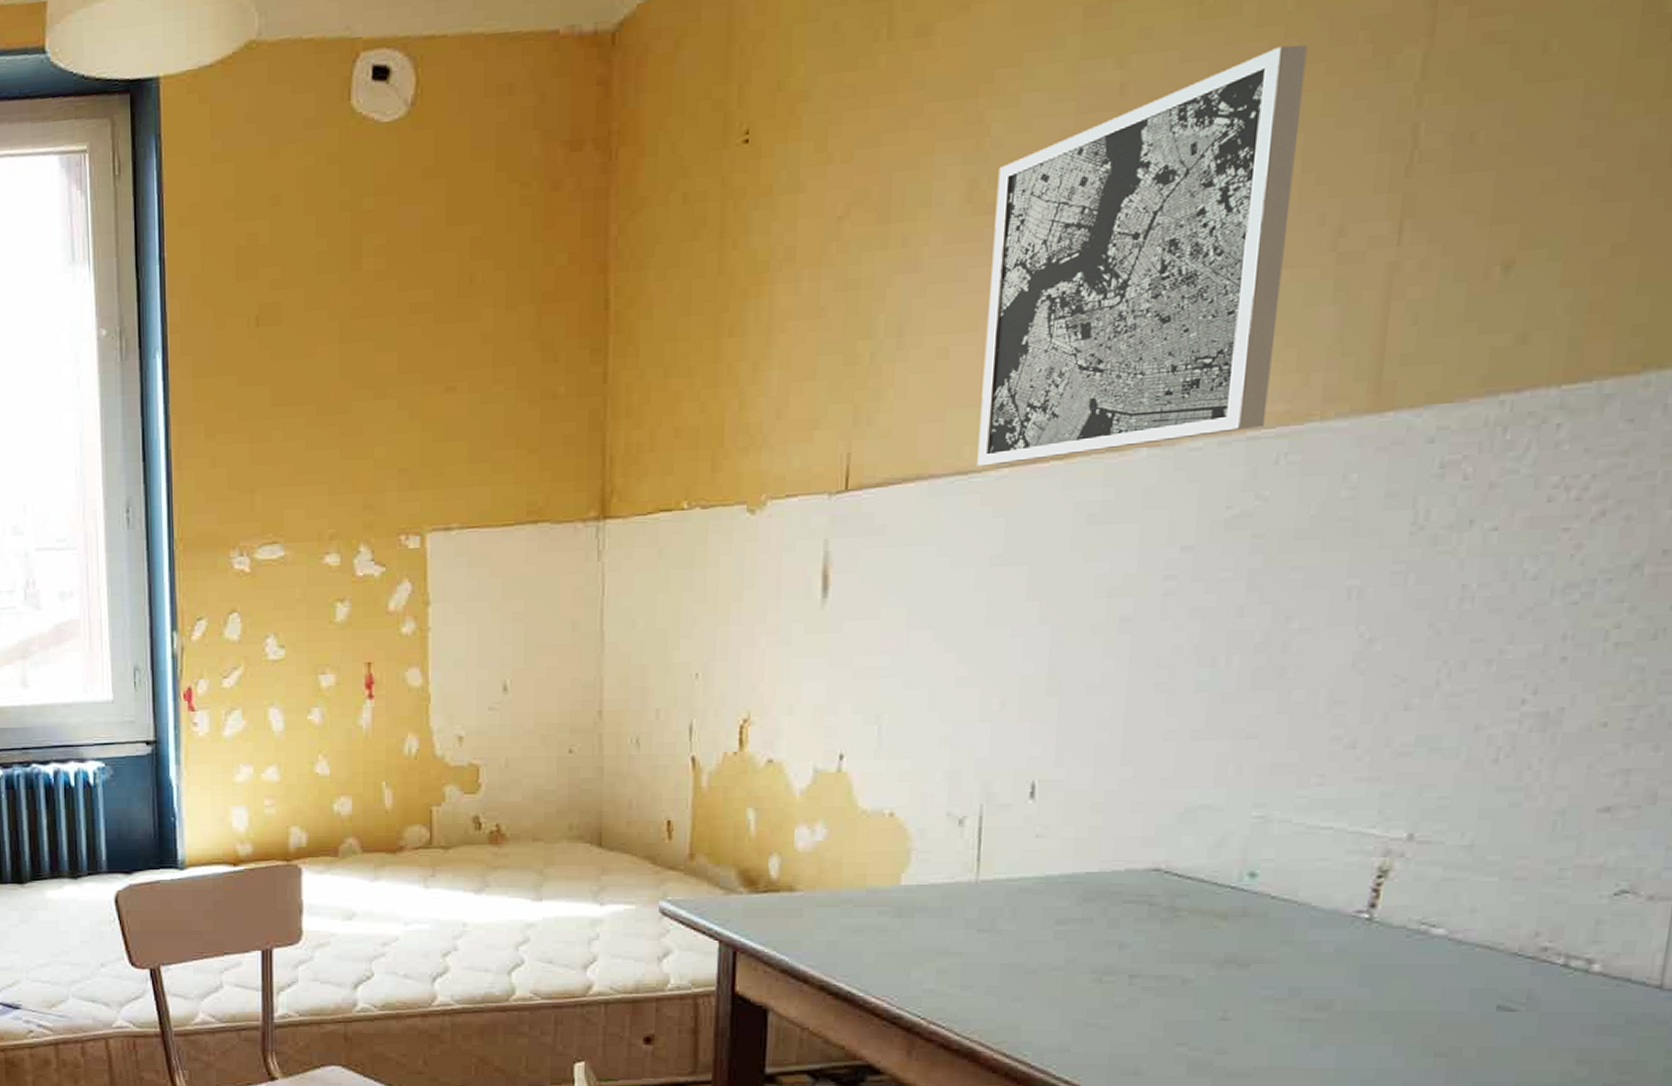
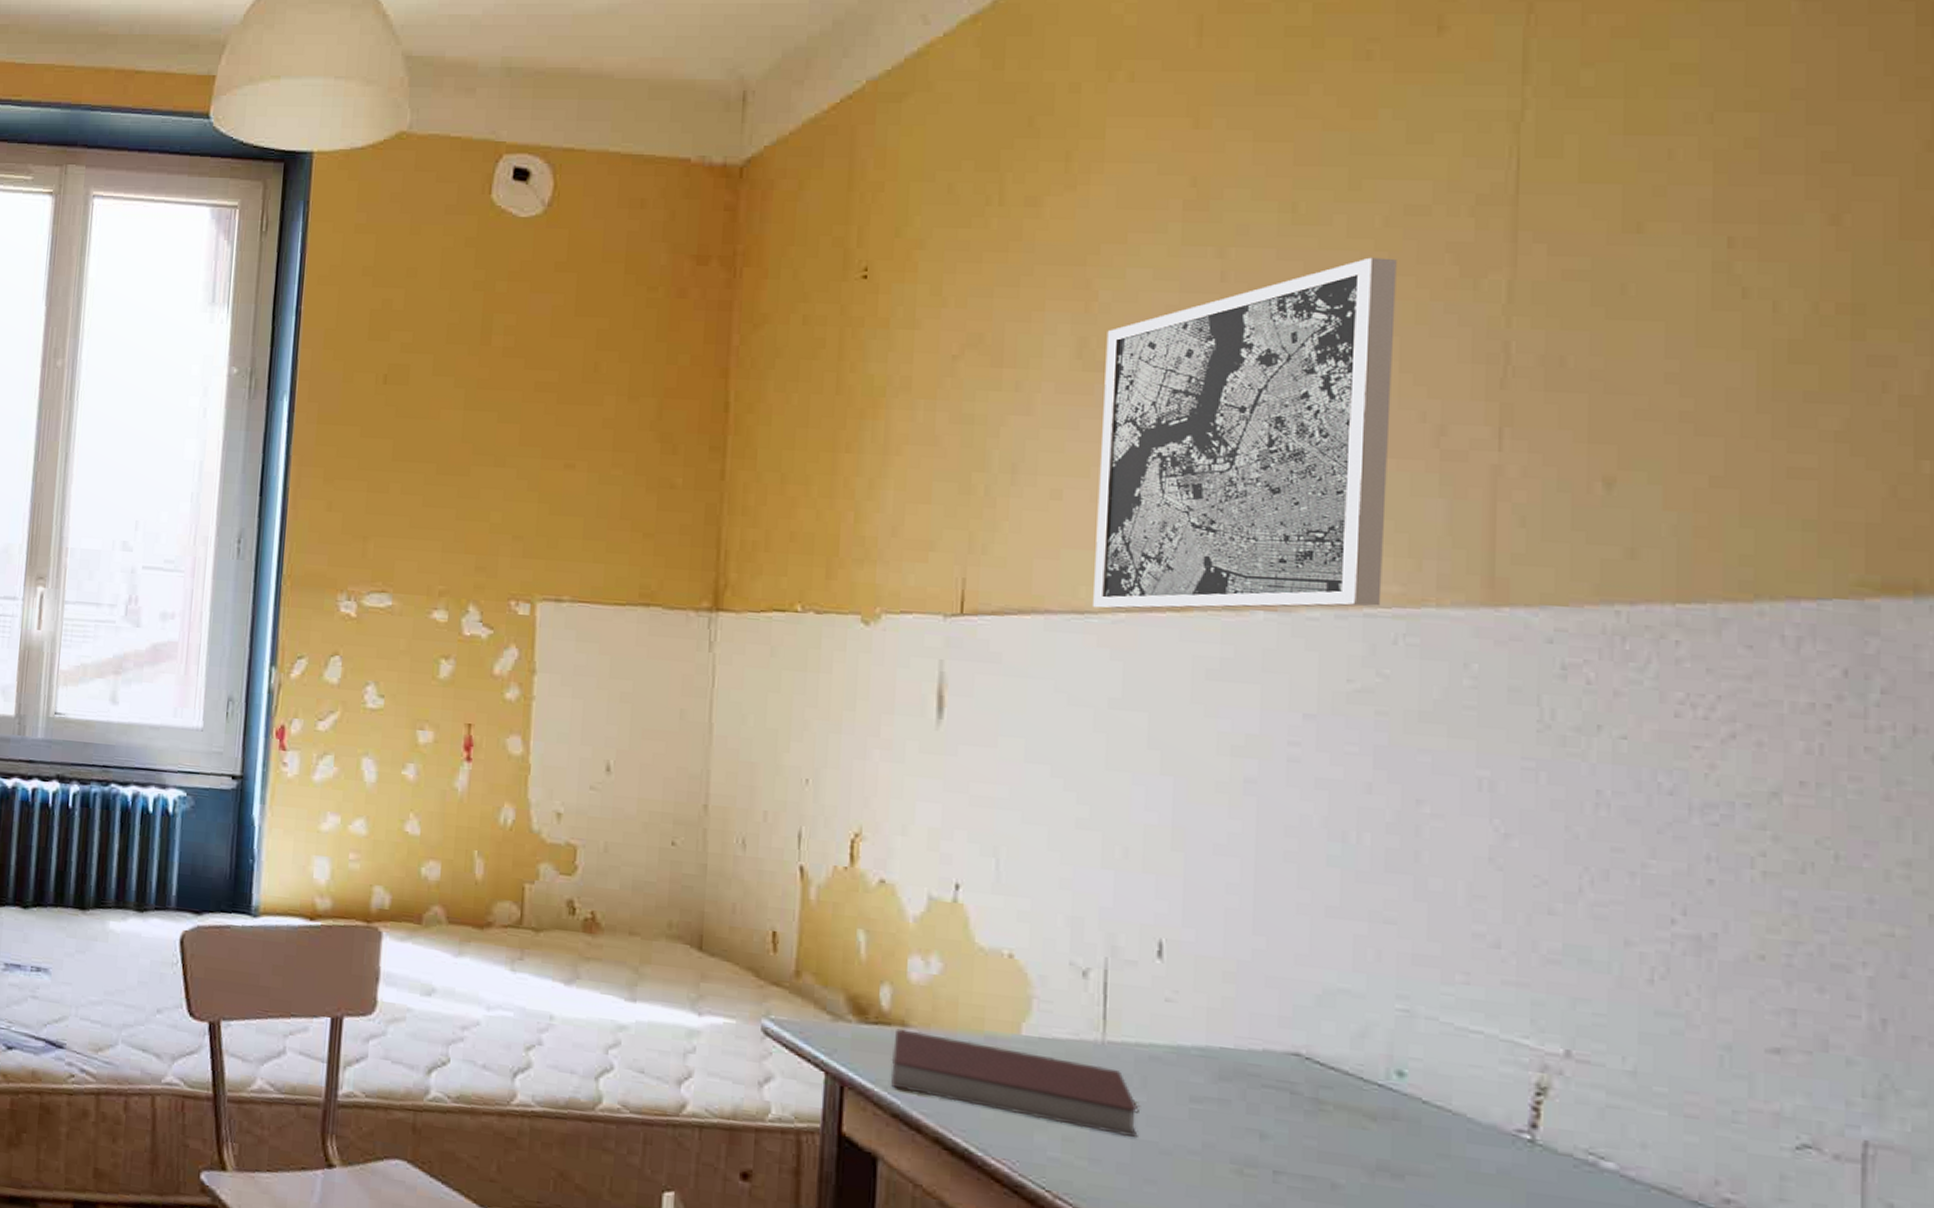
notebook: none [780,894,1008,963] -> present [891,1028,1139,1137]

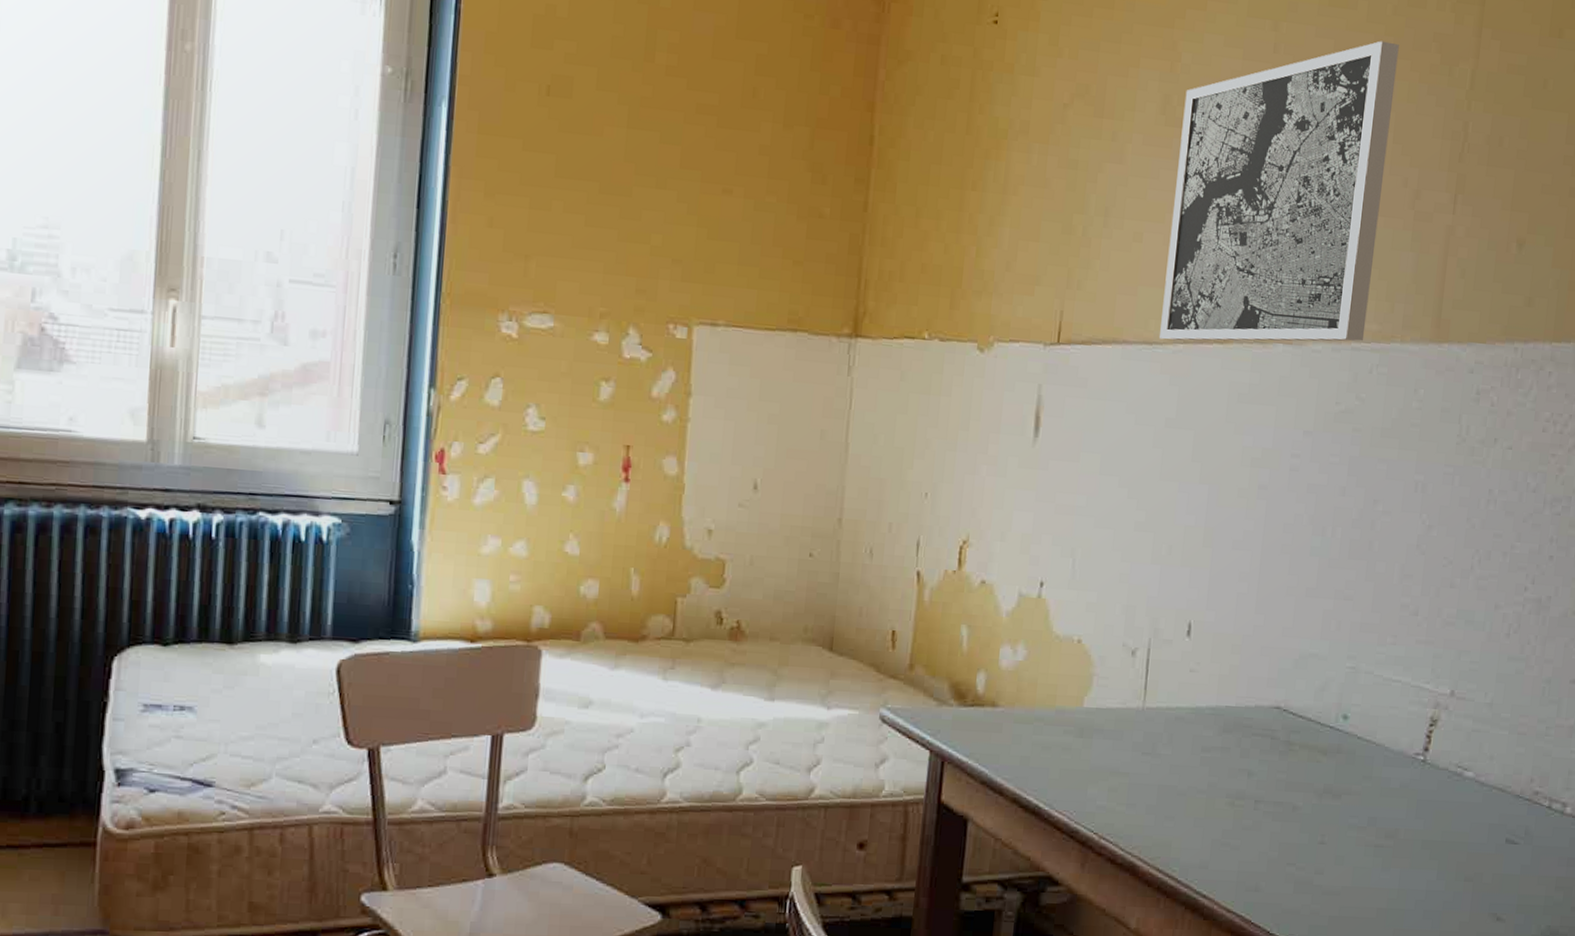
notebook: present [891,1028,1139,1137] -> none [982,709,1165,784]

